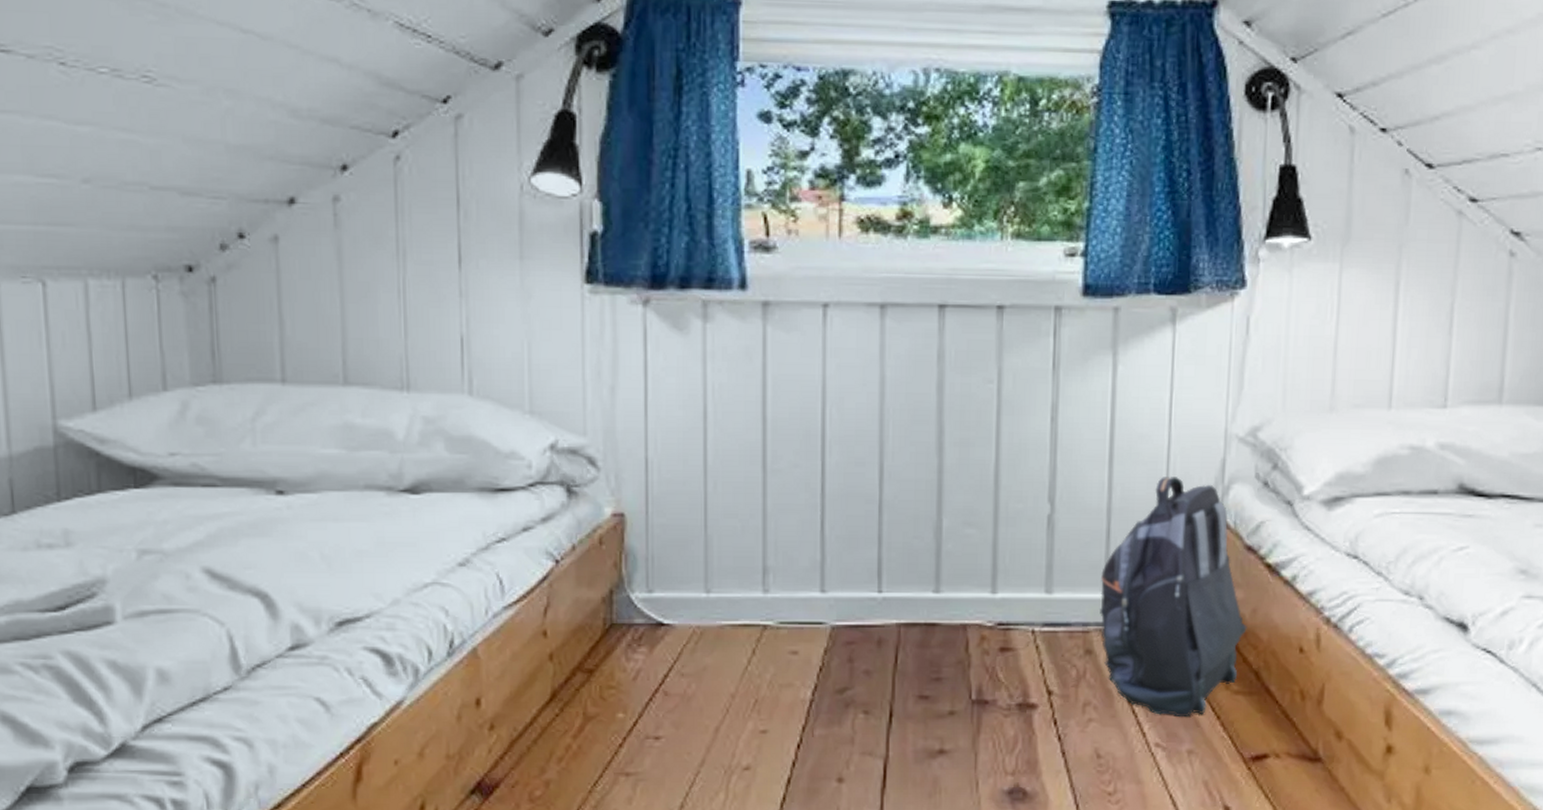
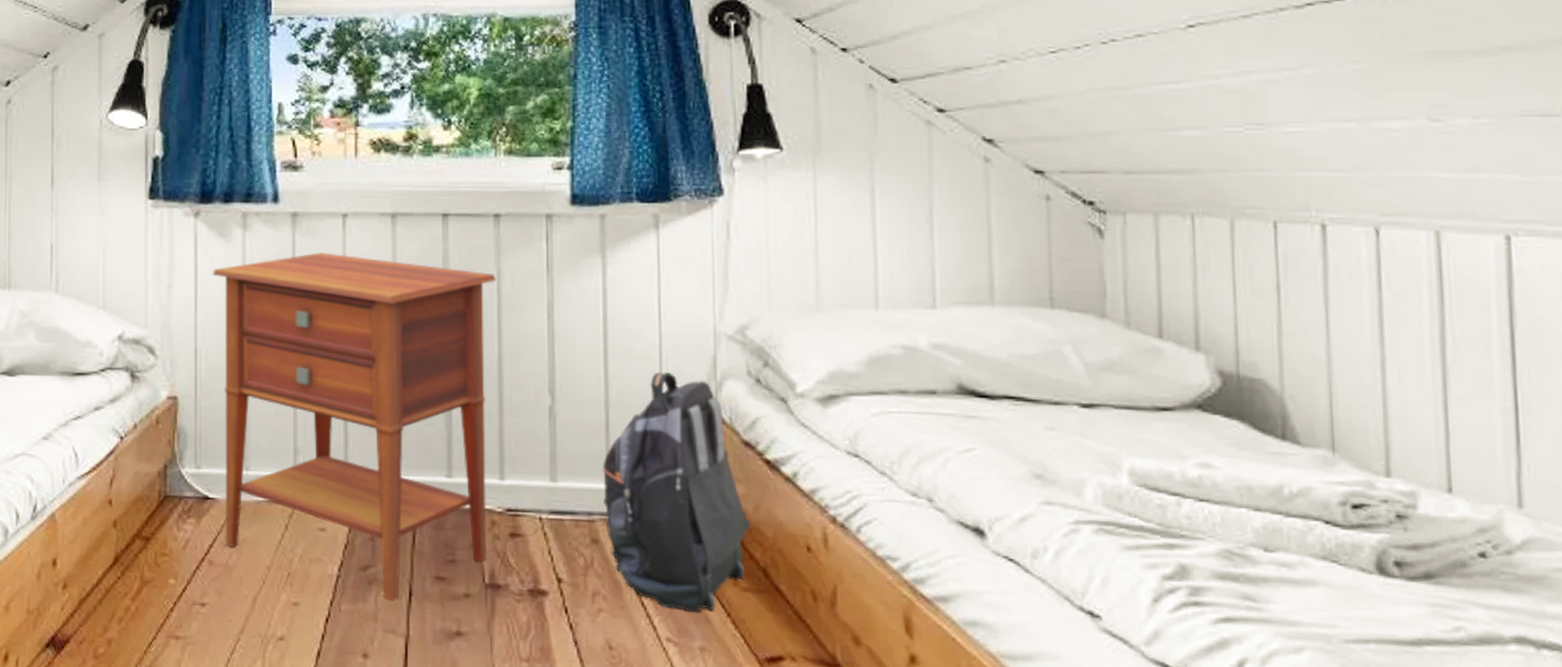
nightstand: none [665,348,998,723] -> present [212,252,497,602]

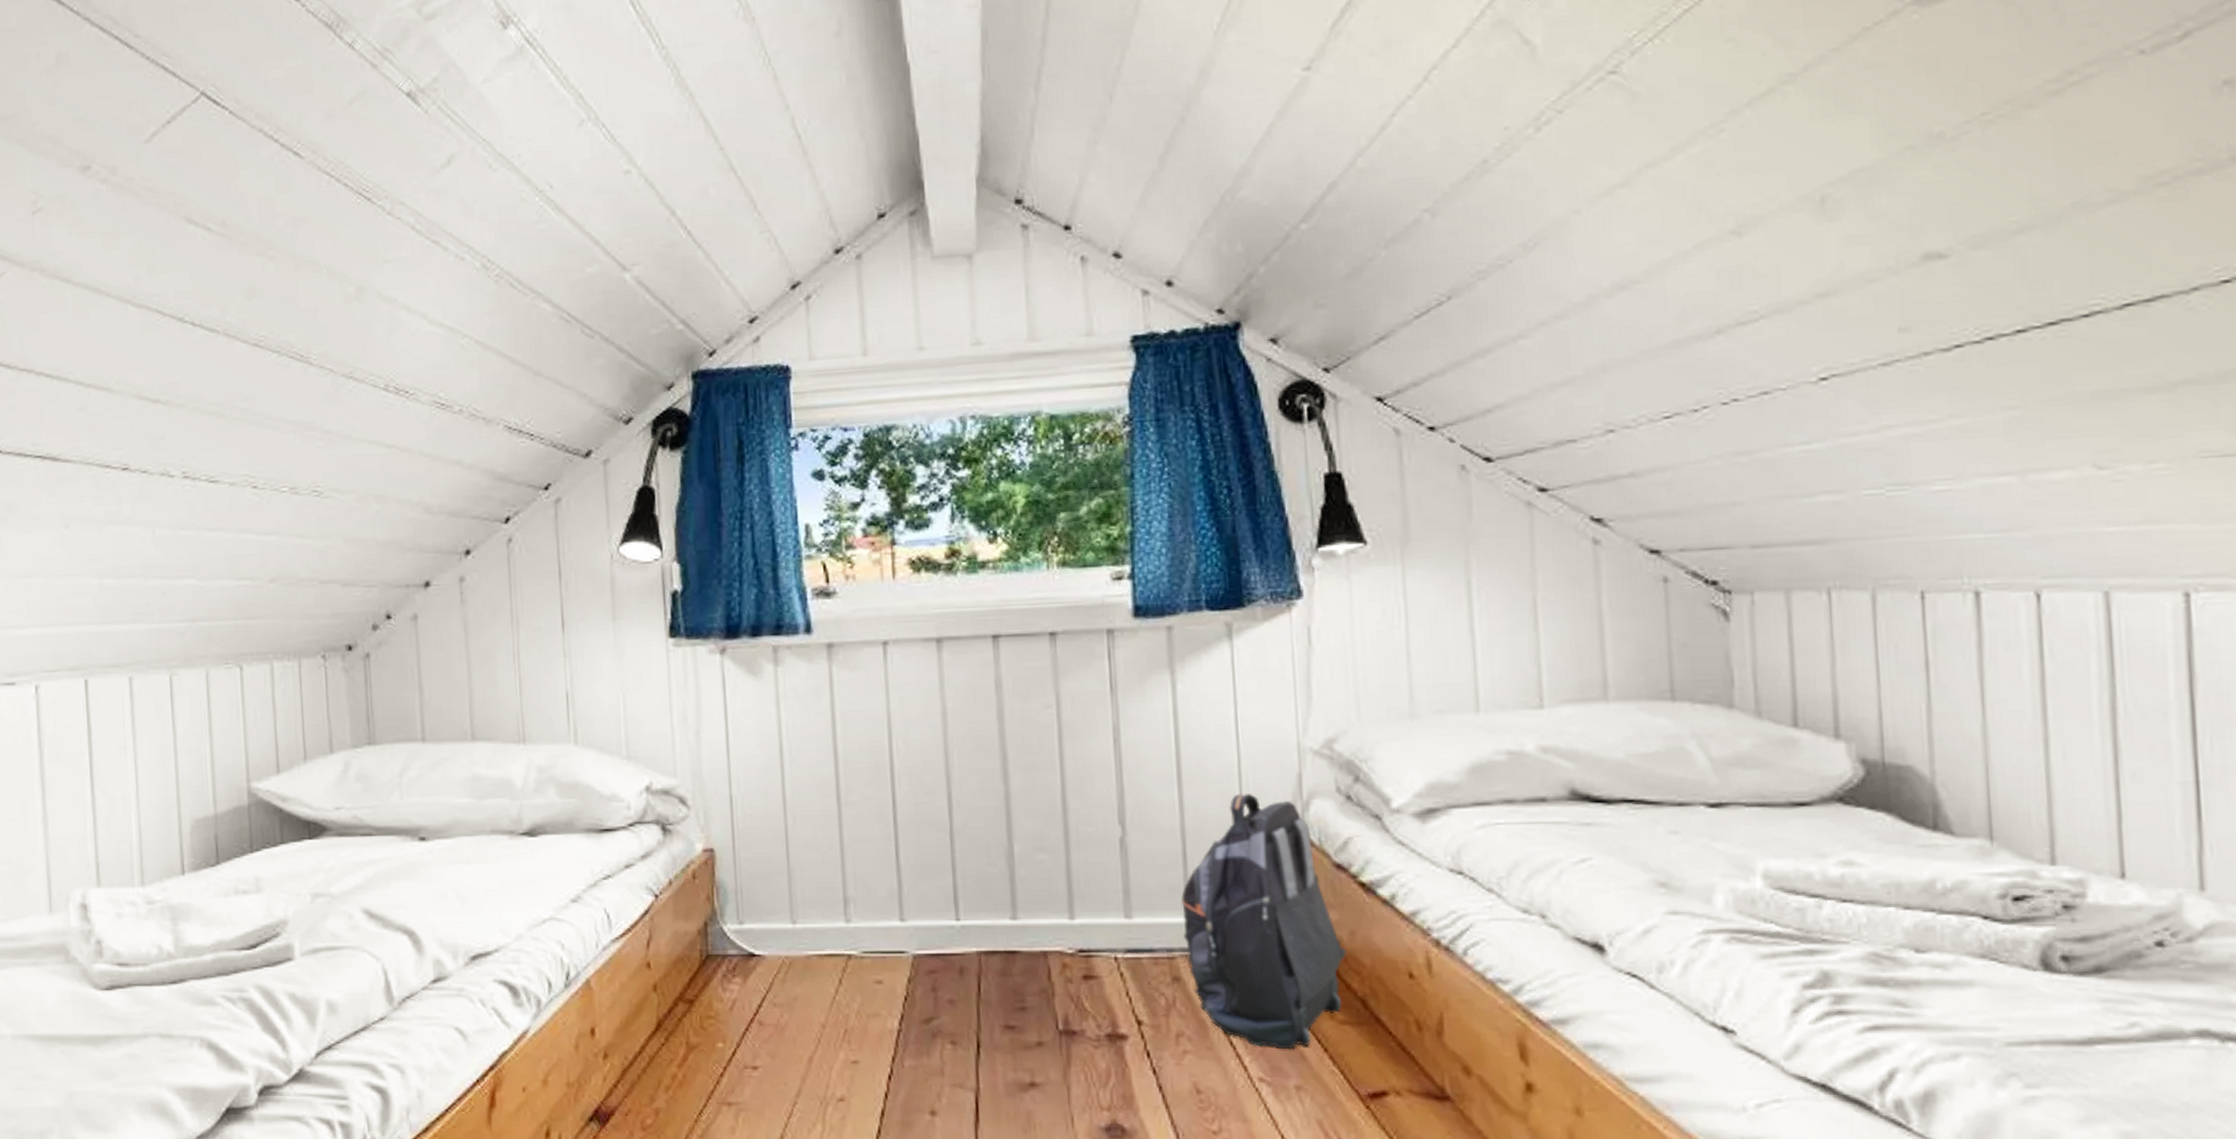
nightstand: present [212,252,497,602] -> none [743,684,1060,1054]

